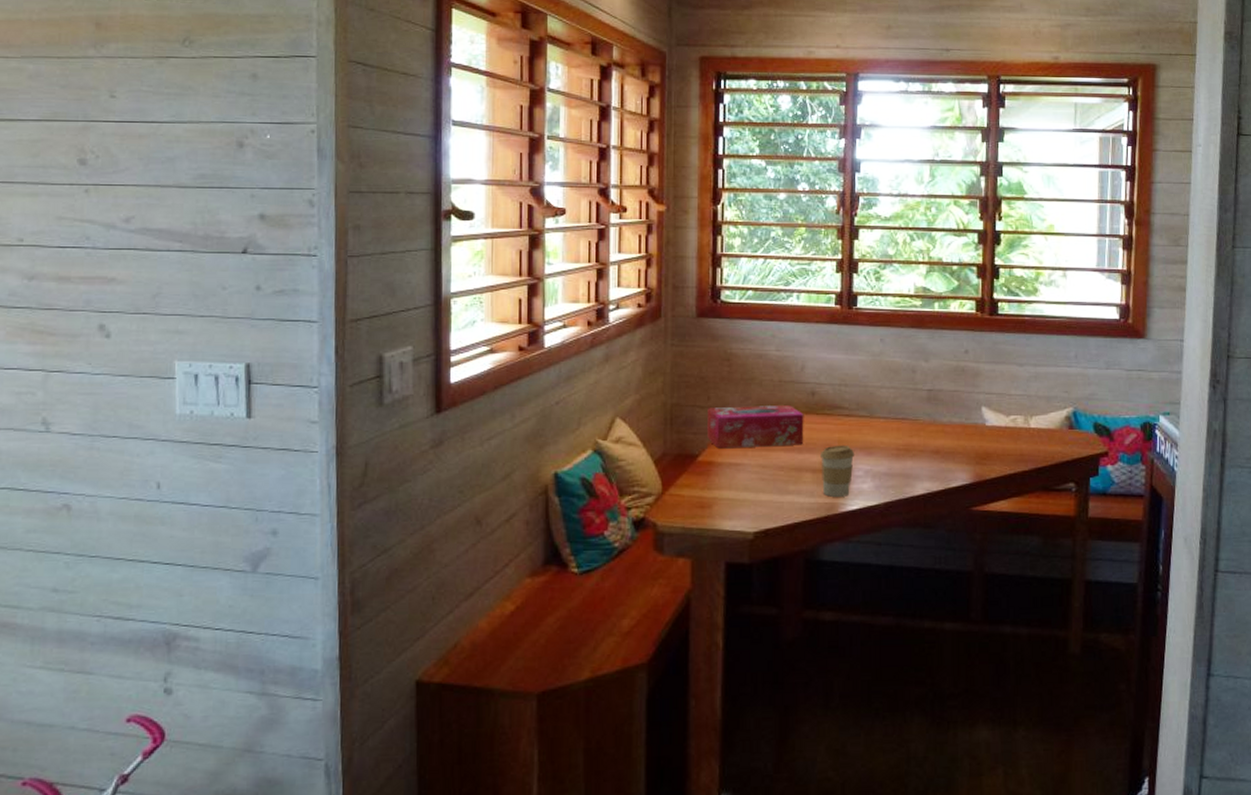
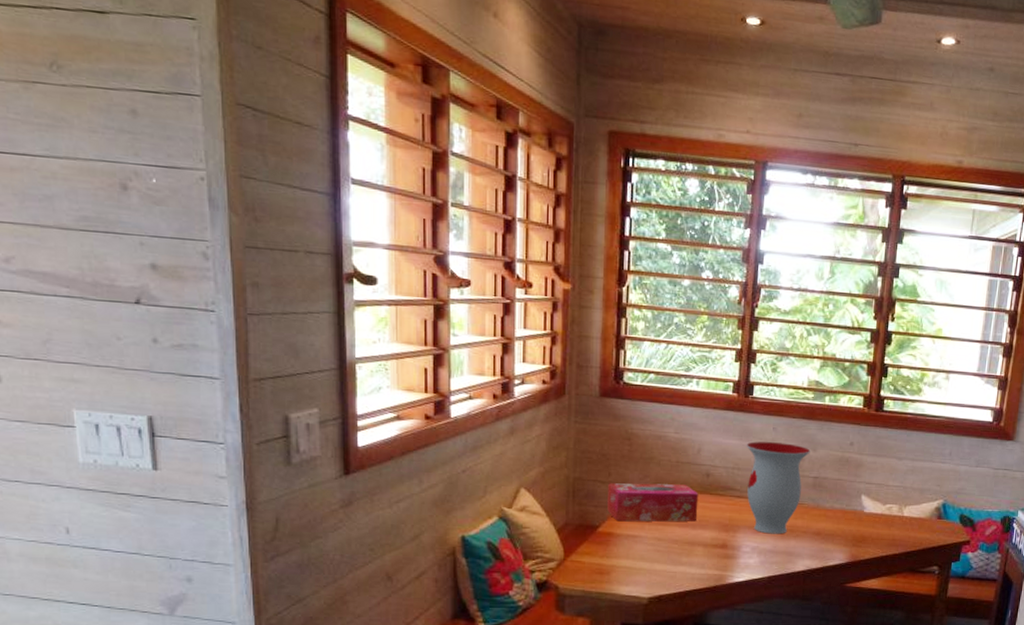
coffee cup: present [820,445,854,497] -> none [712,523,743,570]
vase: none [852,355,922,455] -> present [746,441,811,534]

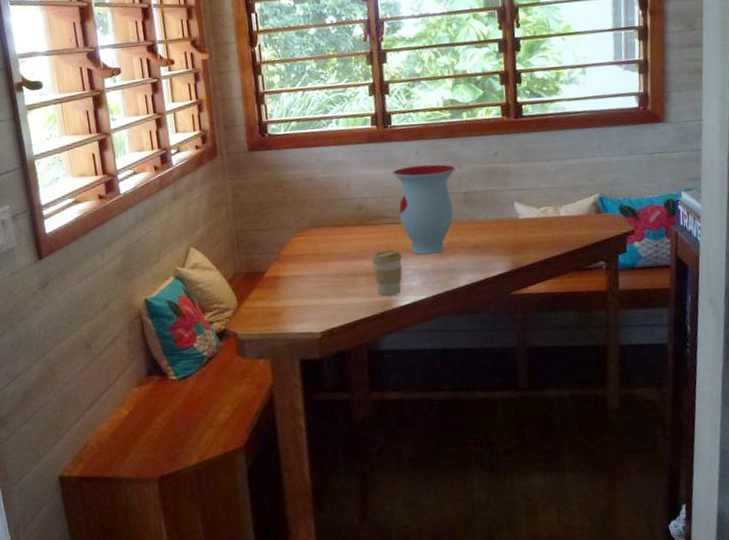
tissue box: present [607,483,699,522] -> none [268,220,355,265]
coffee cup: none [712,523,743,570] -> present [372,249,402,296]

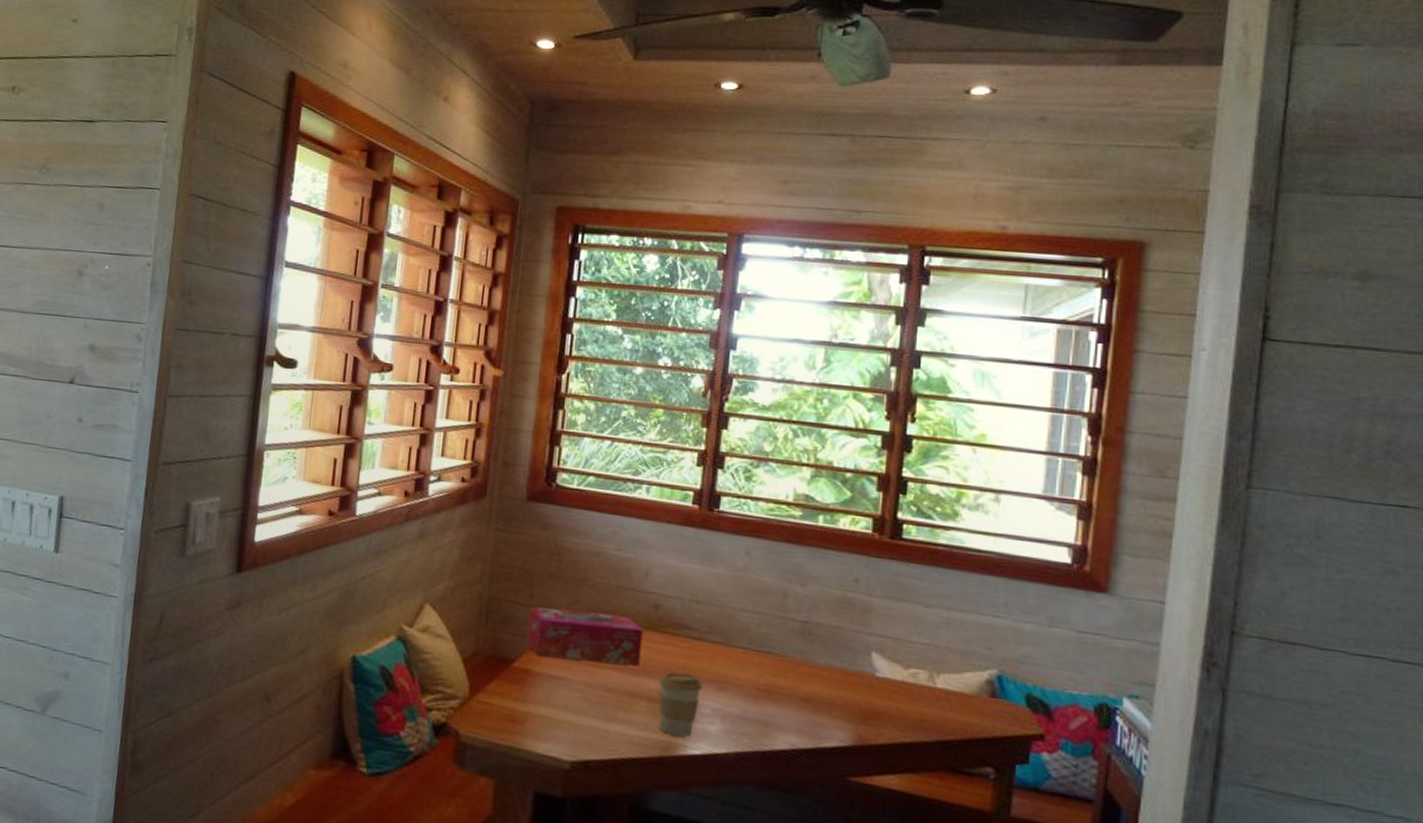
tissue box: none [268,220,355,265] -> present [526,606,644,666]
vase: present [392,164,456,255] -> none [708,567,797,695]

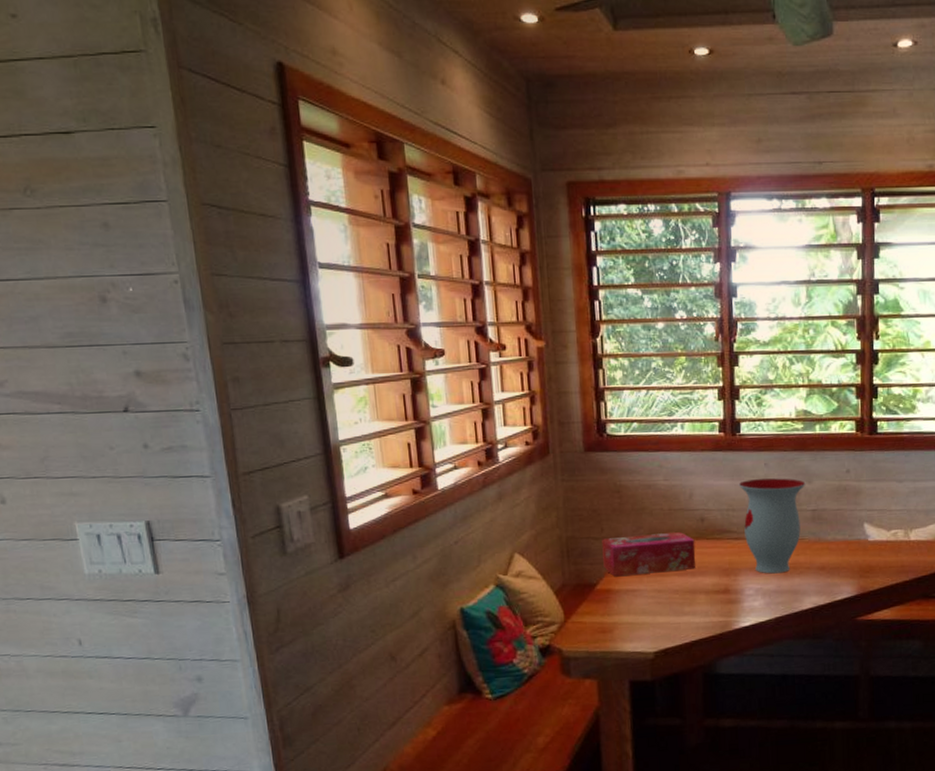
coffee cup: present [659,672,702,737] -> none [712,566,745,616]
vase: none [708,567,797,695] -> present [738,478,806,574]

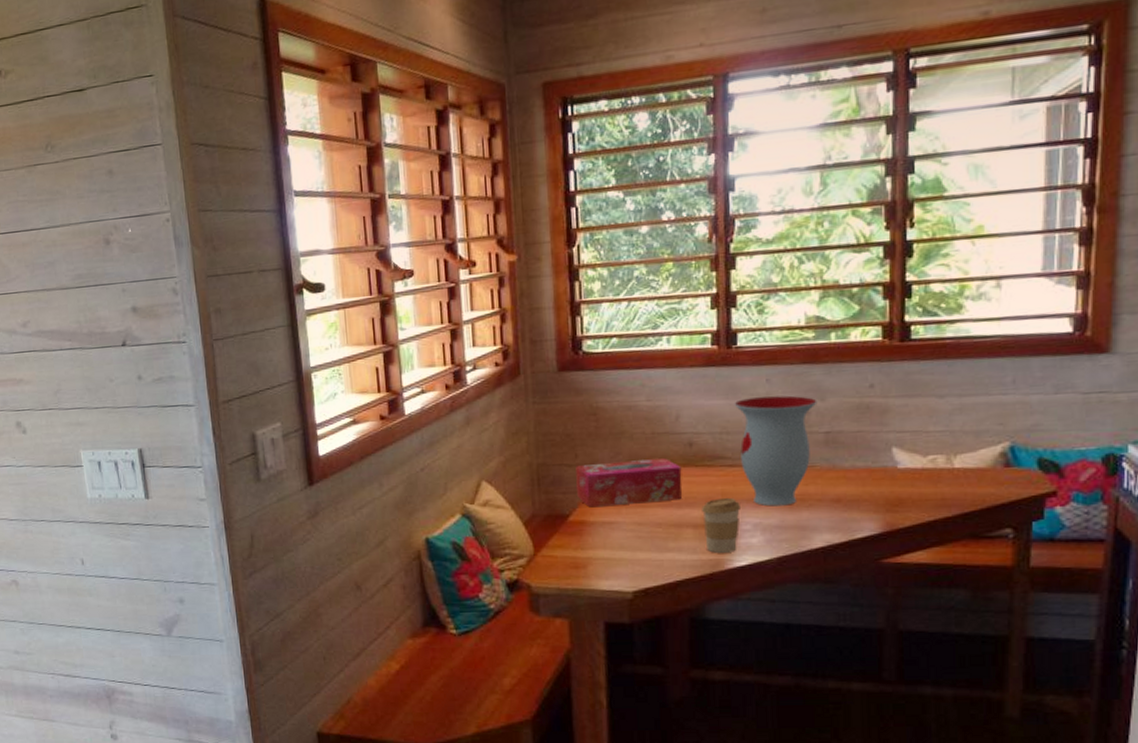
coffee cup: none [712,566,745,616] -> present [702,497,740,553]

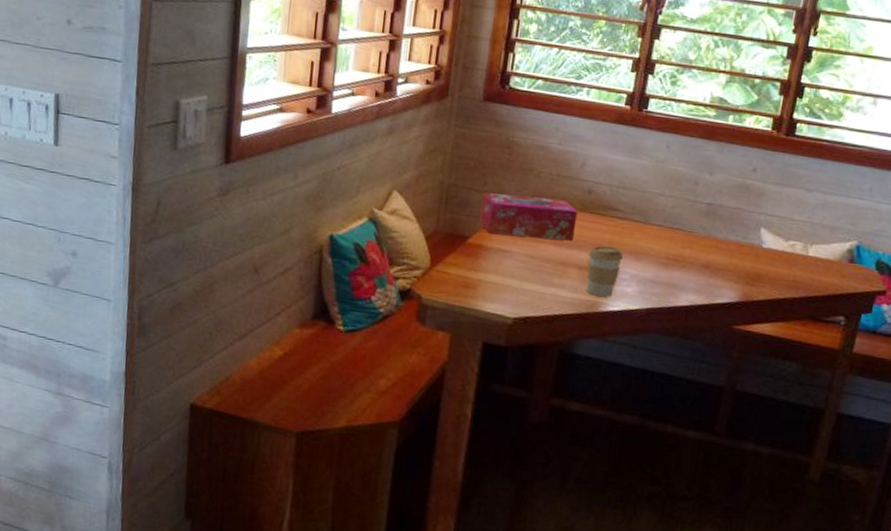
vase: present [734,395,817,507] -> none [630,159,707,263]

